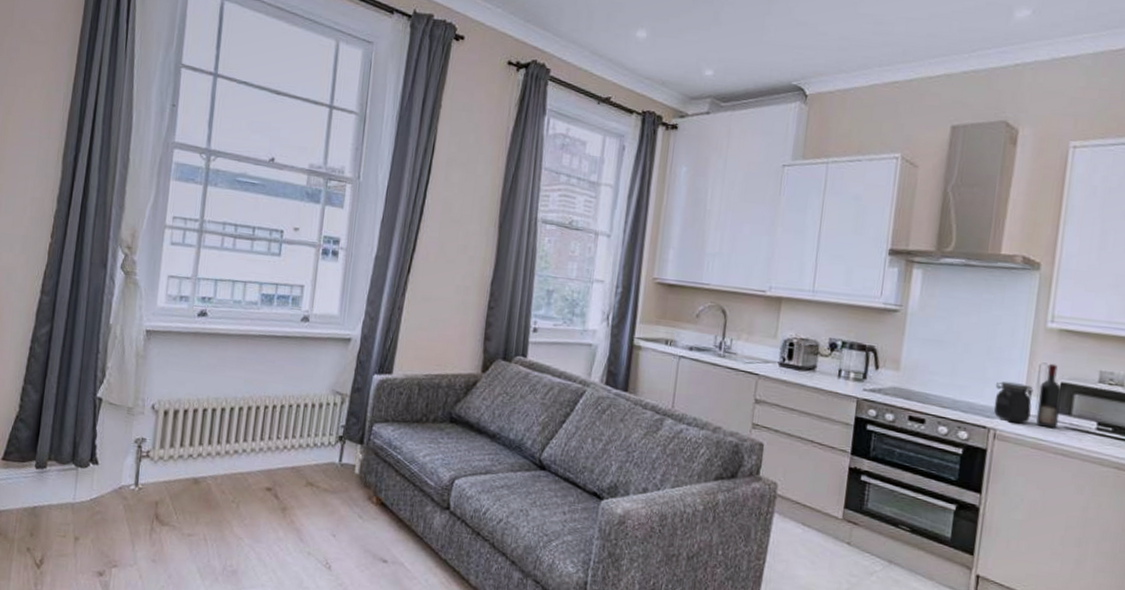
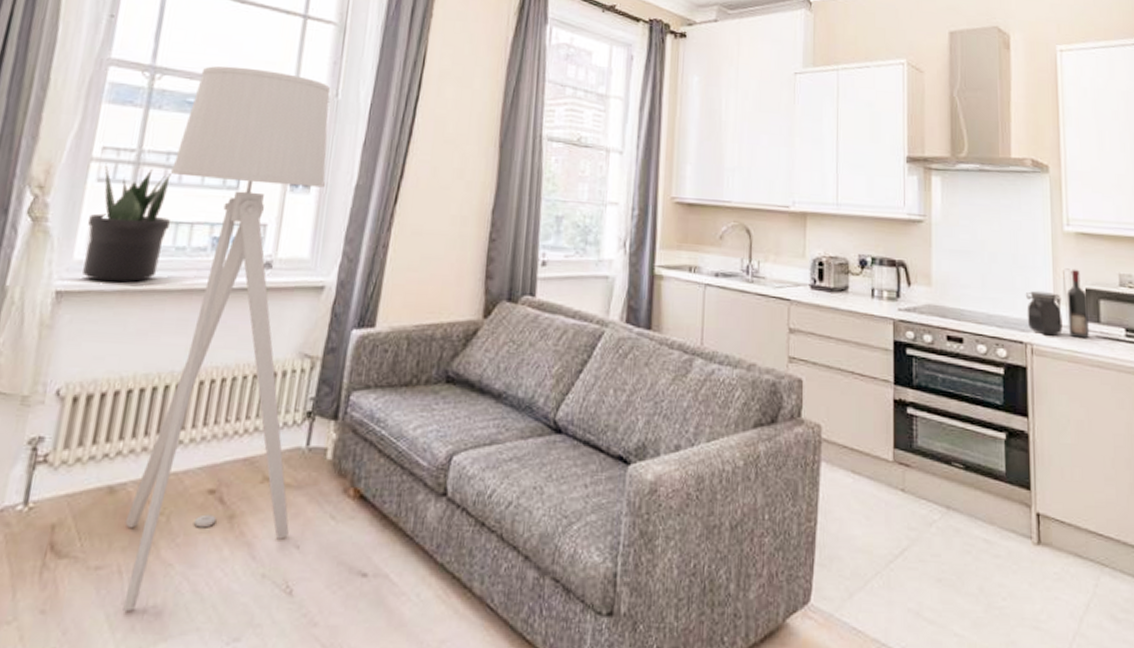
planter: none [165,230,228,327] -> present [82,163,171,283]
floor lamp: none [207,150,354,567] -> present [123,66,331,611]

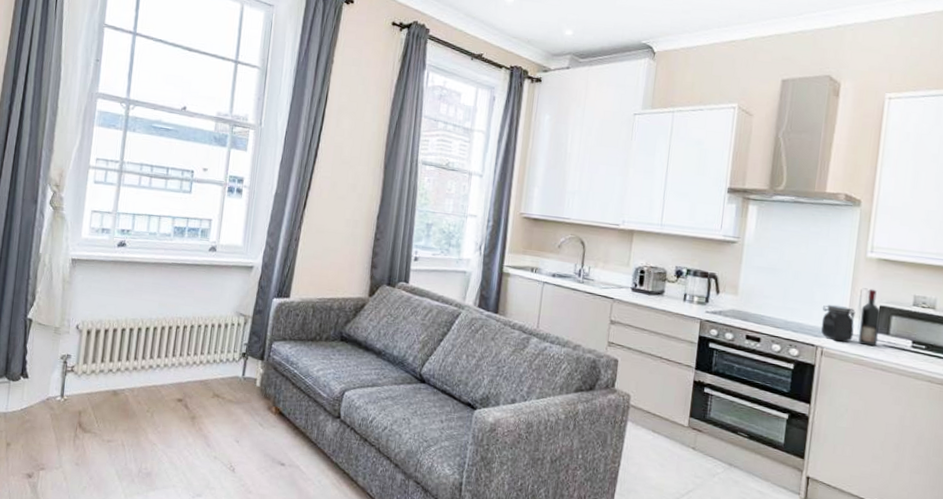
planter: present [82,163,171,283] -> none [88,170,145,256]
floor lamp: present [123,66,331,611] -> none [124,100,256,470]

